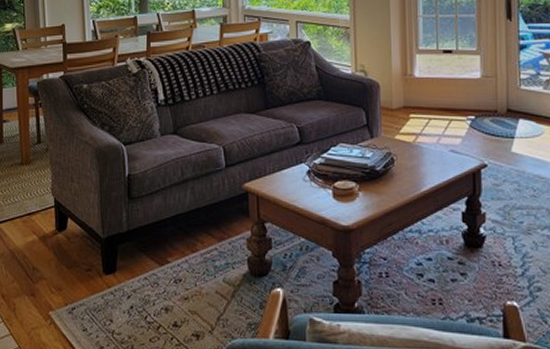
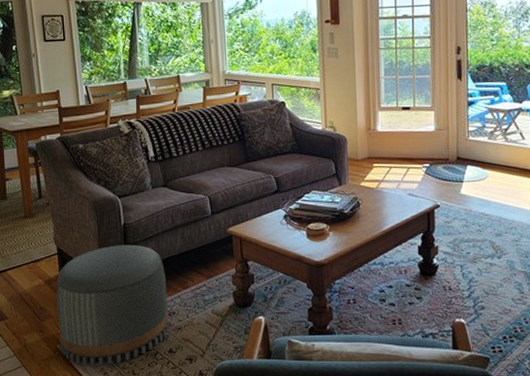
pouf: none [51,198,174,339] -> present [56,244,169,366]

